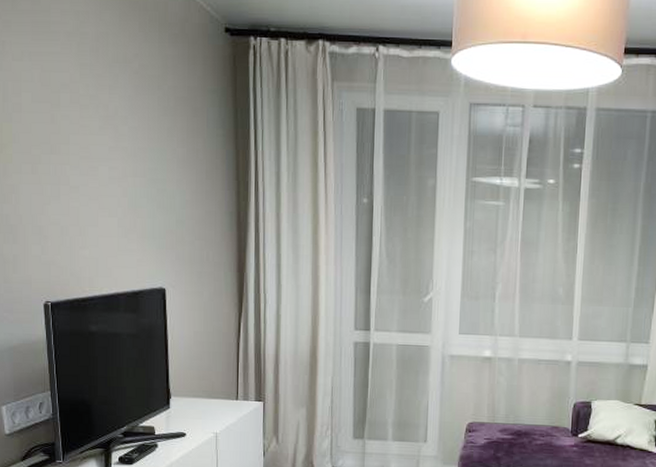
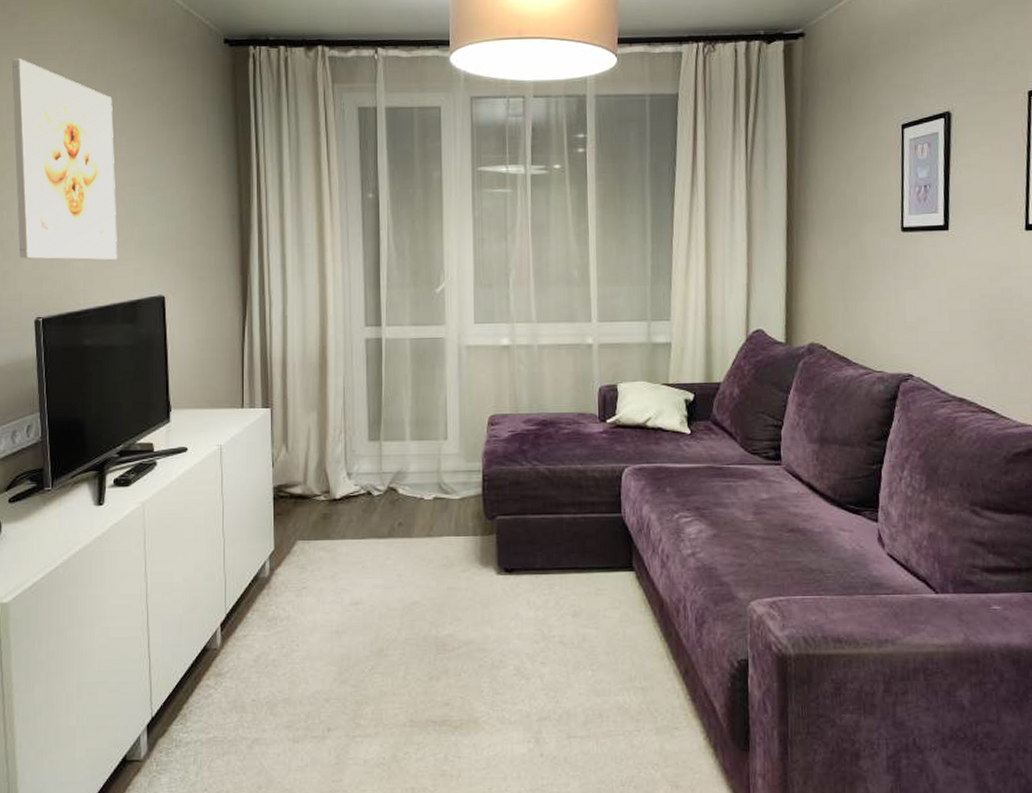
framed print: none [15,37,121,249] -> present [11,58,118,260]

